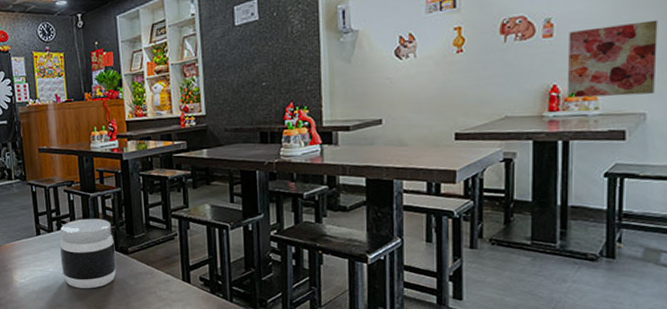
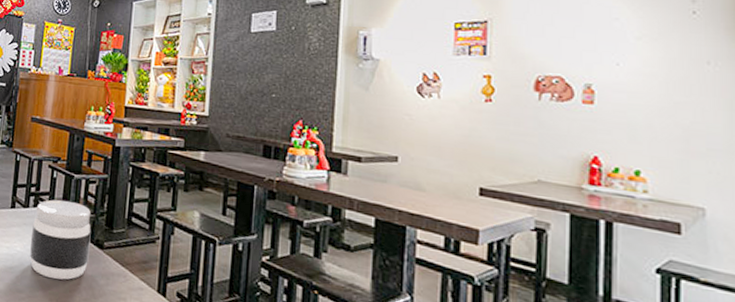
wall art: present [567,20,658,98] -> none [610,102,716,187]

